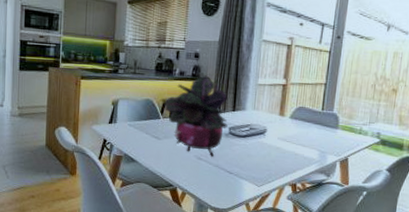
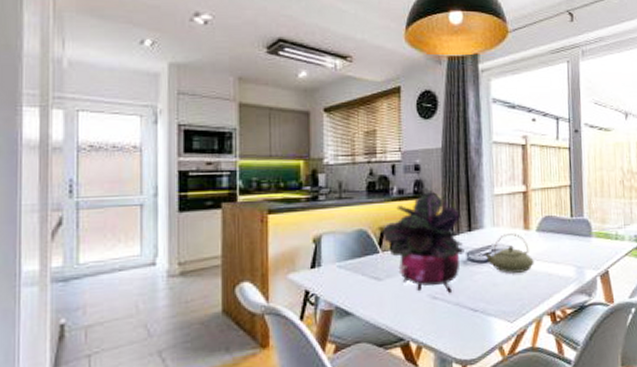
teapot: none [242,117,284,149] -> present [483,233,534,273]

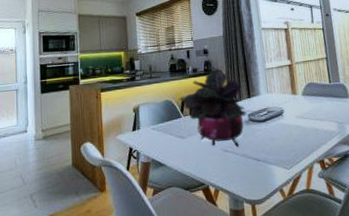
teapot: present [483,233,534,273] -> none [261,98,303,130]

